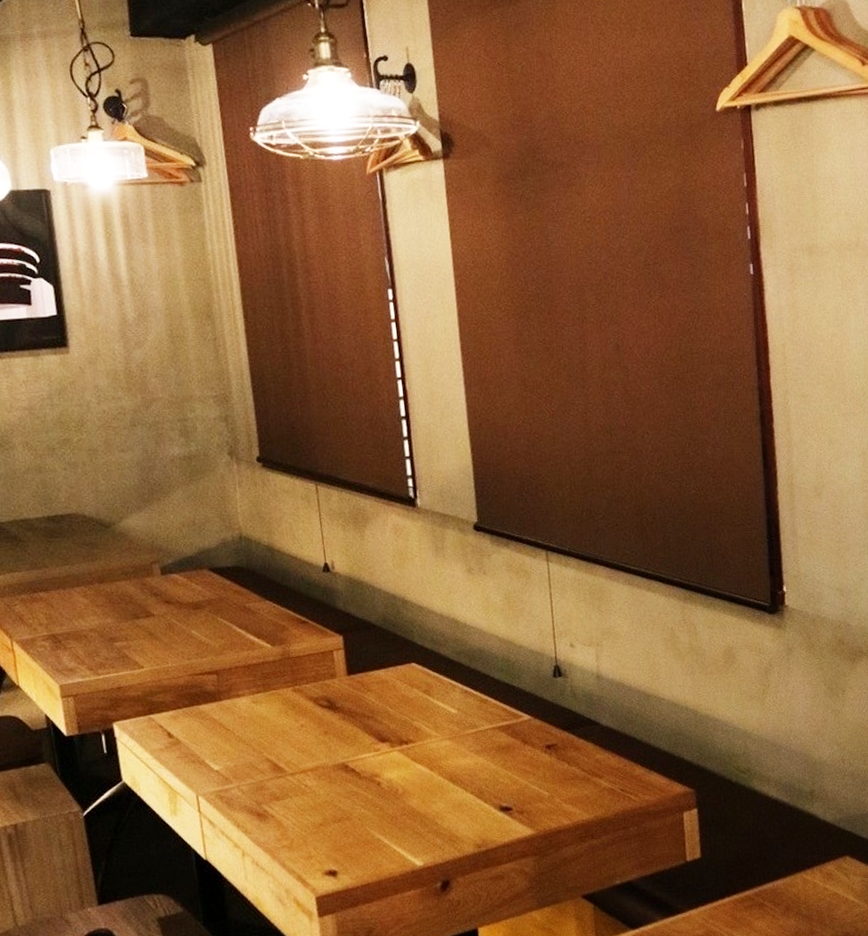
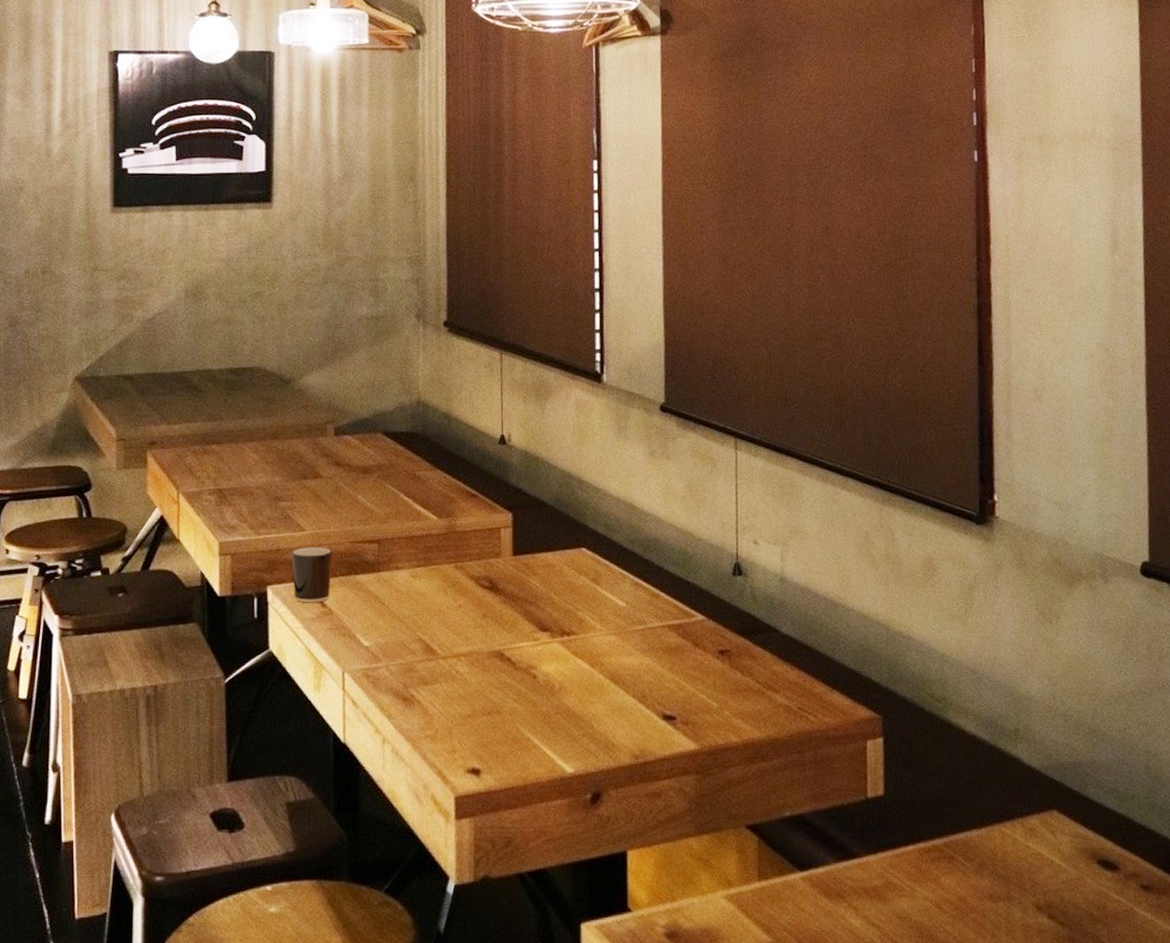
mug: none [132,681,176,736] -> present [291,546,333,604]

